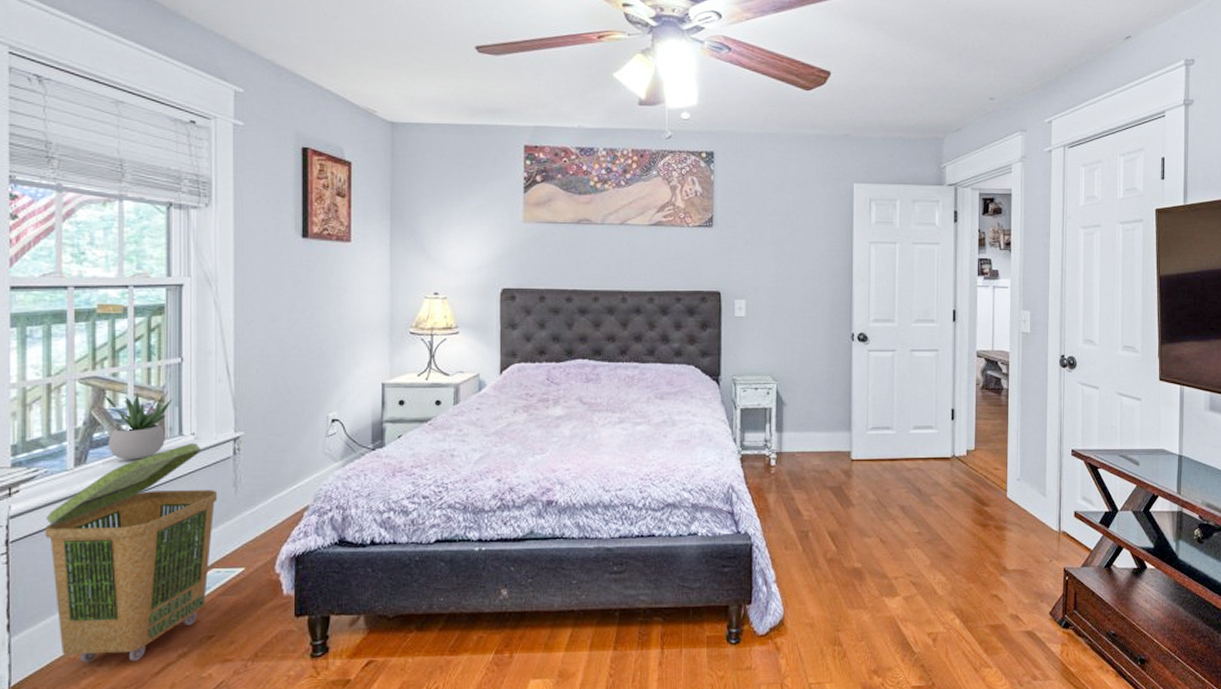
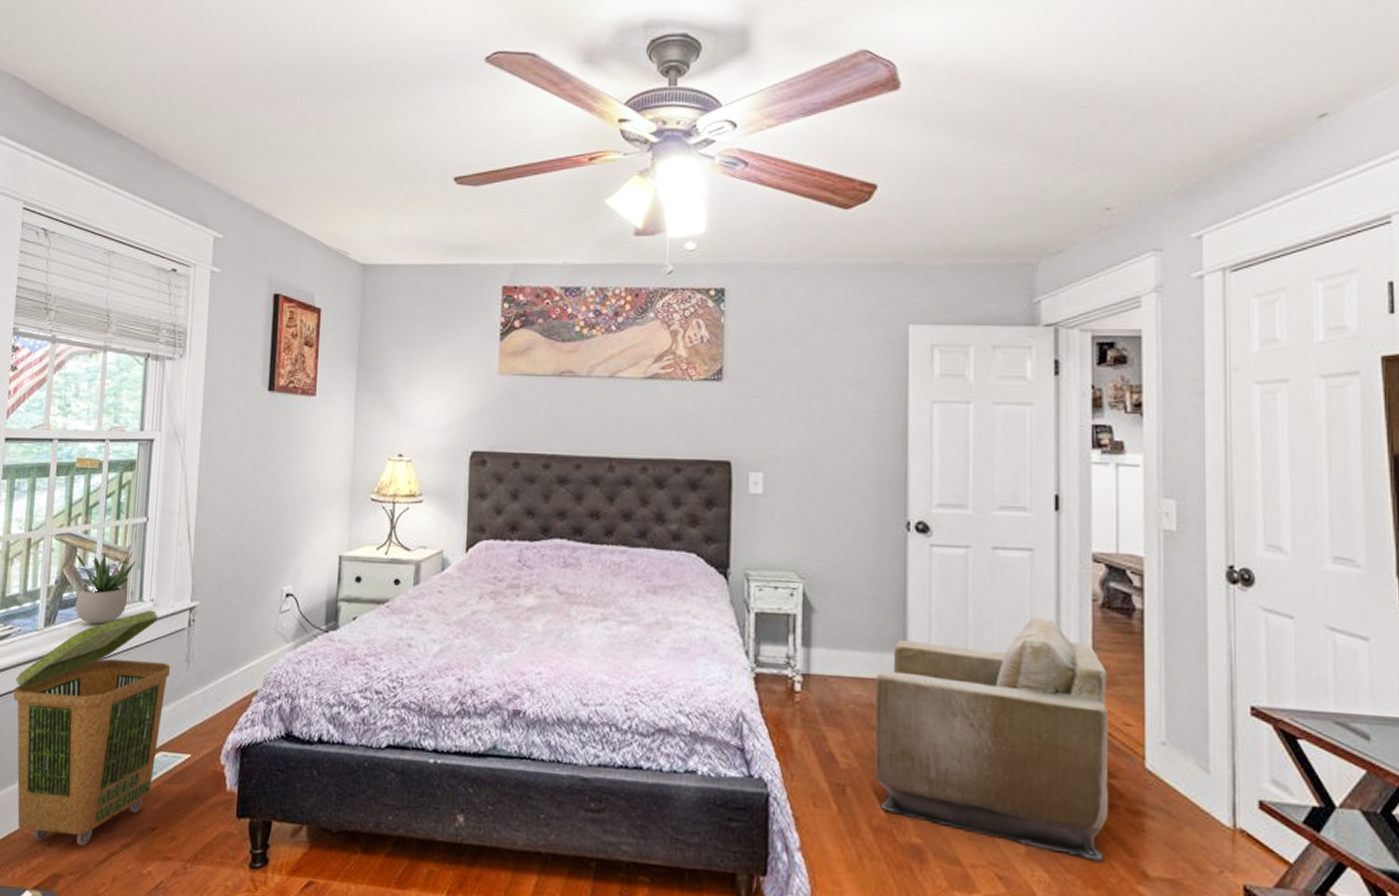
armchair: none [828,398,985,564] -> present [874,617,1109,862]

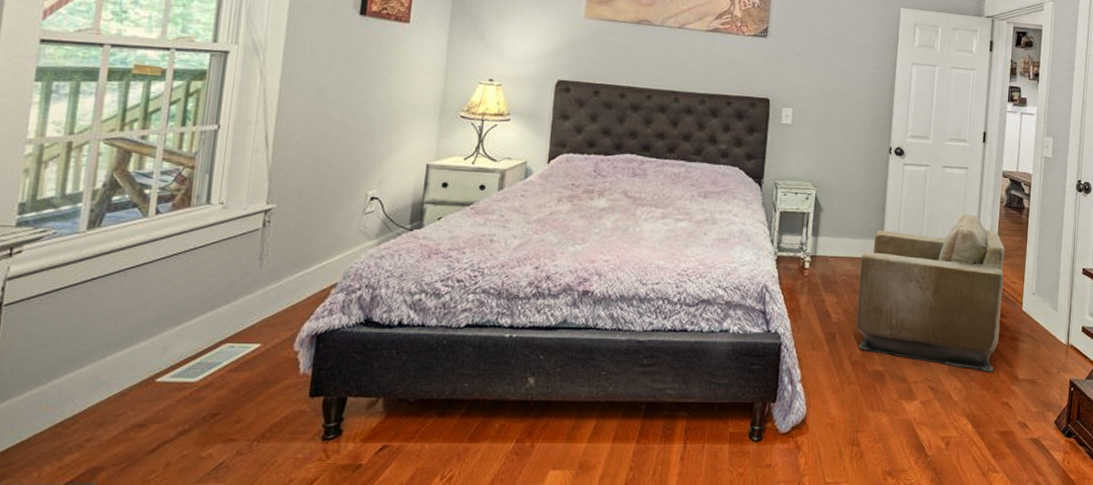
laundry basket: present [13,609,171,846] -> none [44,212,241,437]
potted plant: present [75,550,136,624] -> none [127,155,204,226]

